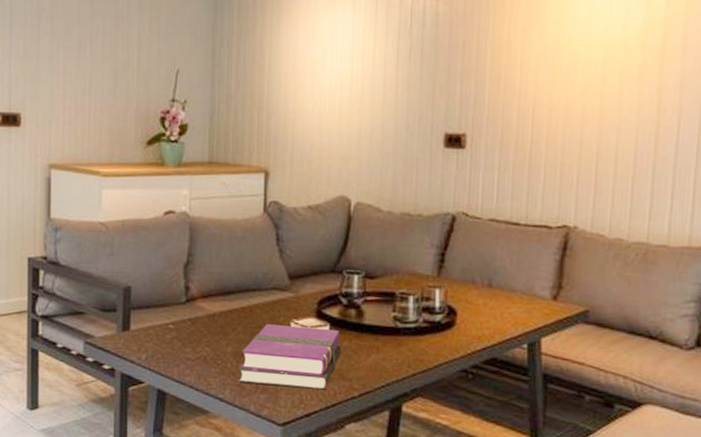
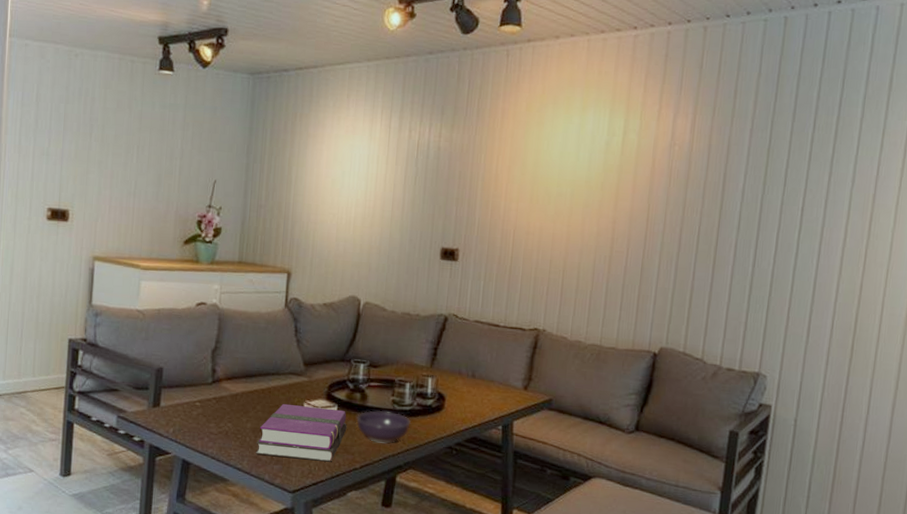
bowl: none [352,328,416,368] -> present [356,410,411,444]

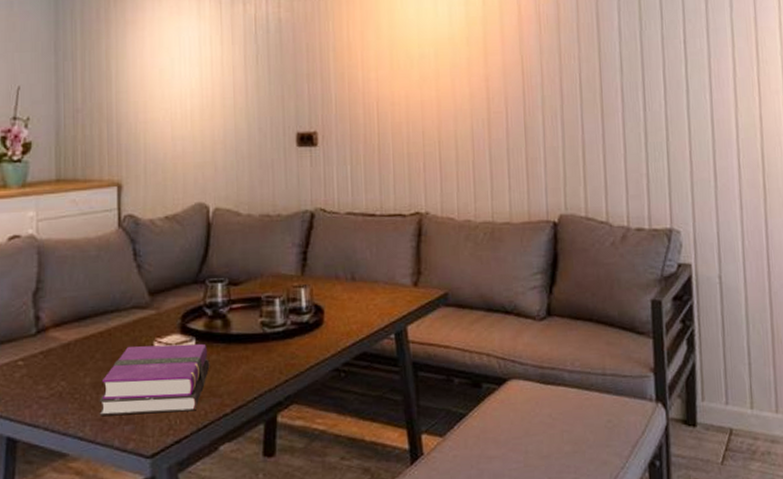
bowl: present [356,410,411,444] -> none [220,336,286,378]

